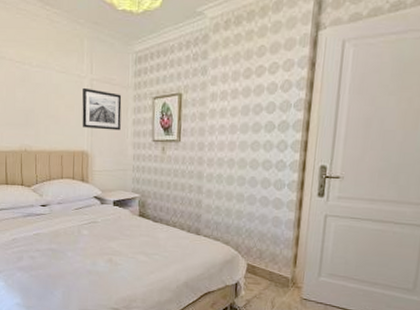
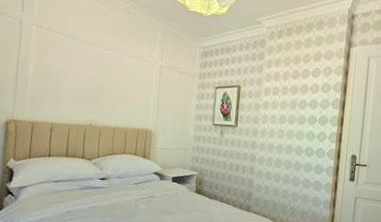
wall art: present [82,87,122,131] -> none [148,72,188,113]

